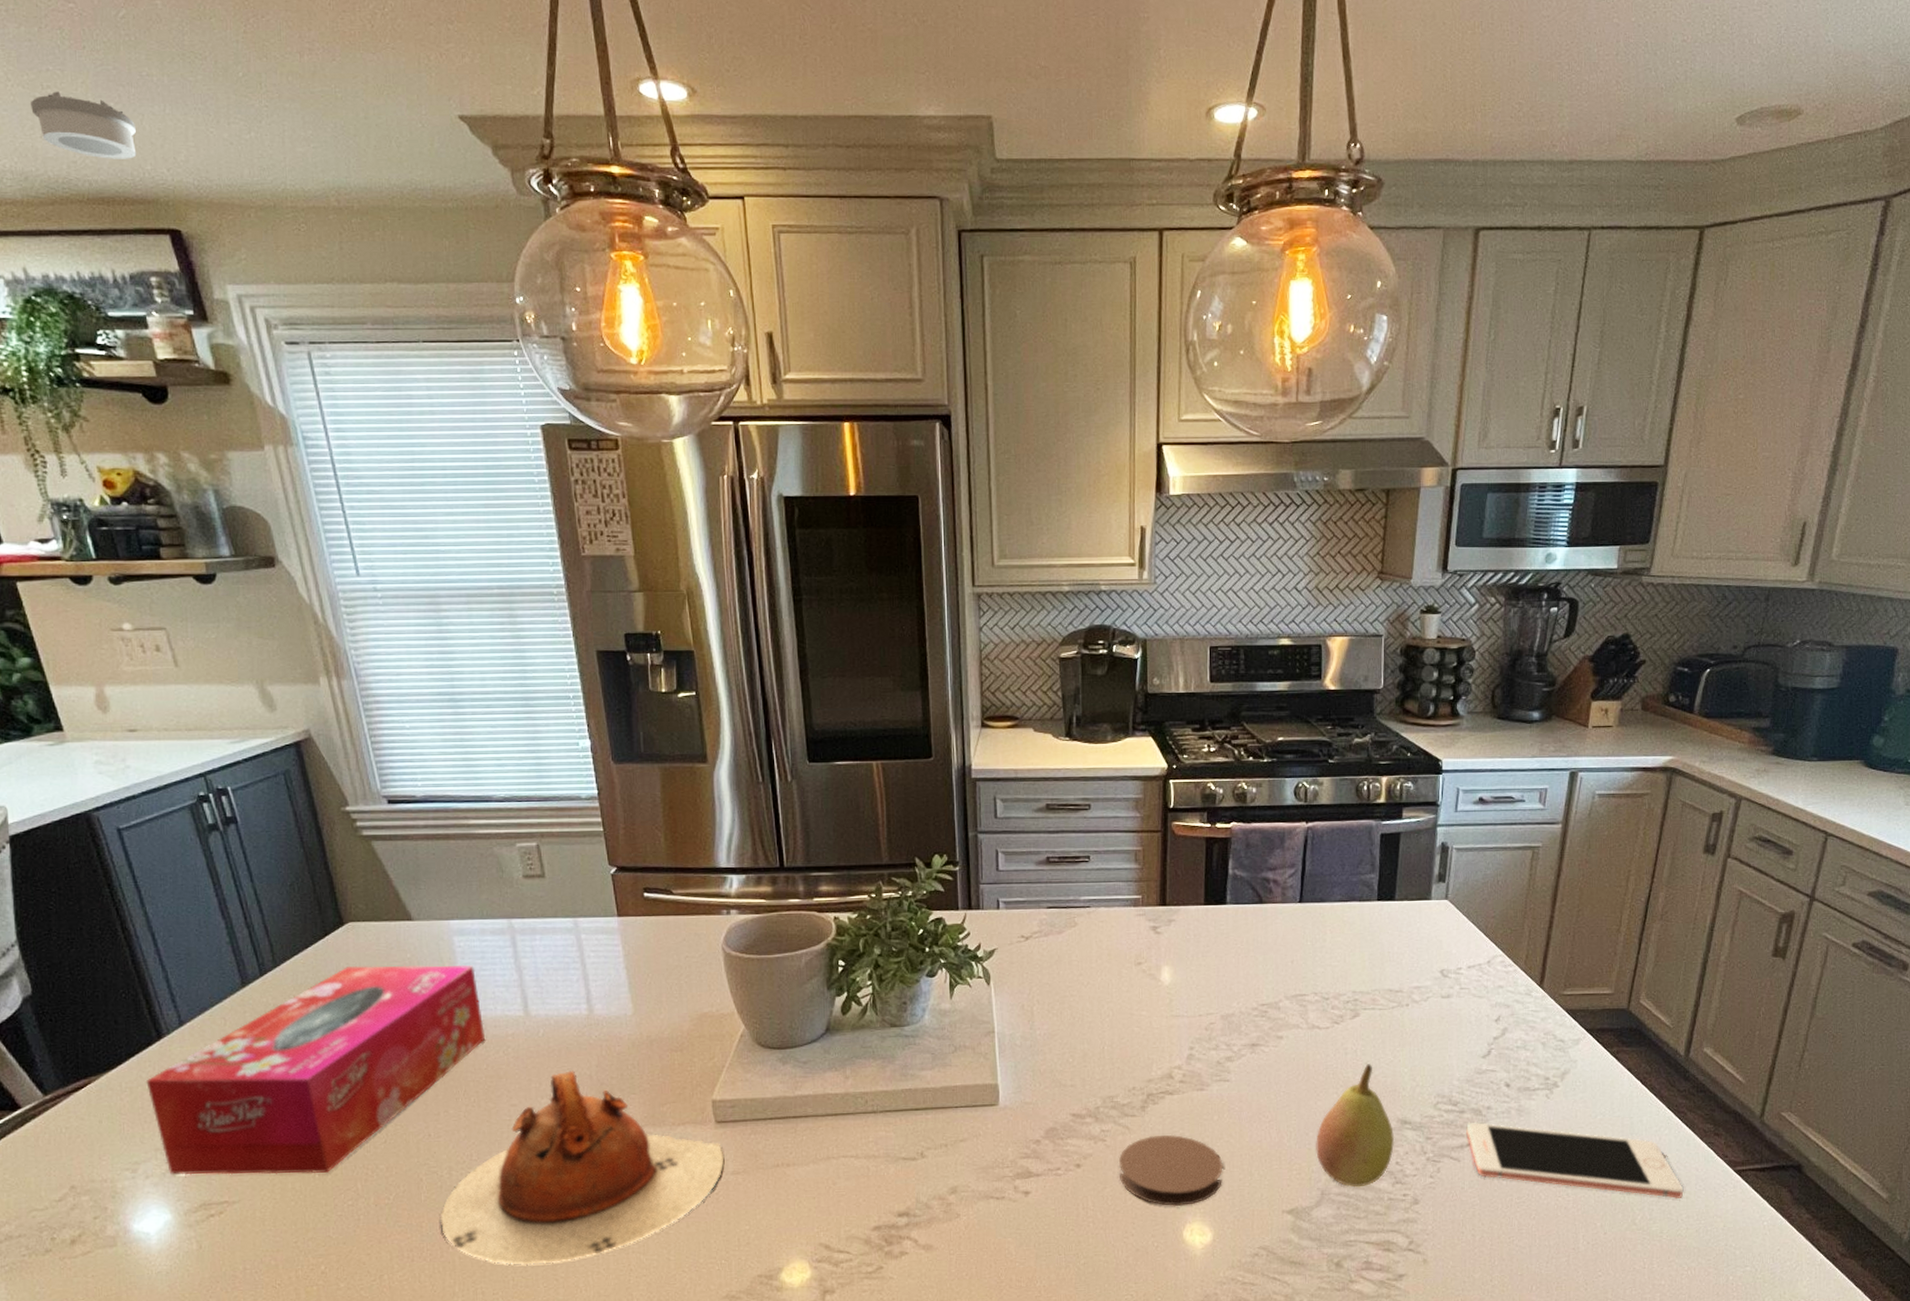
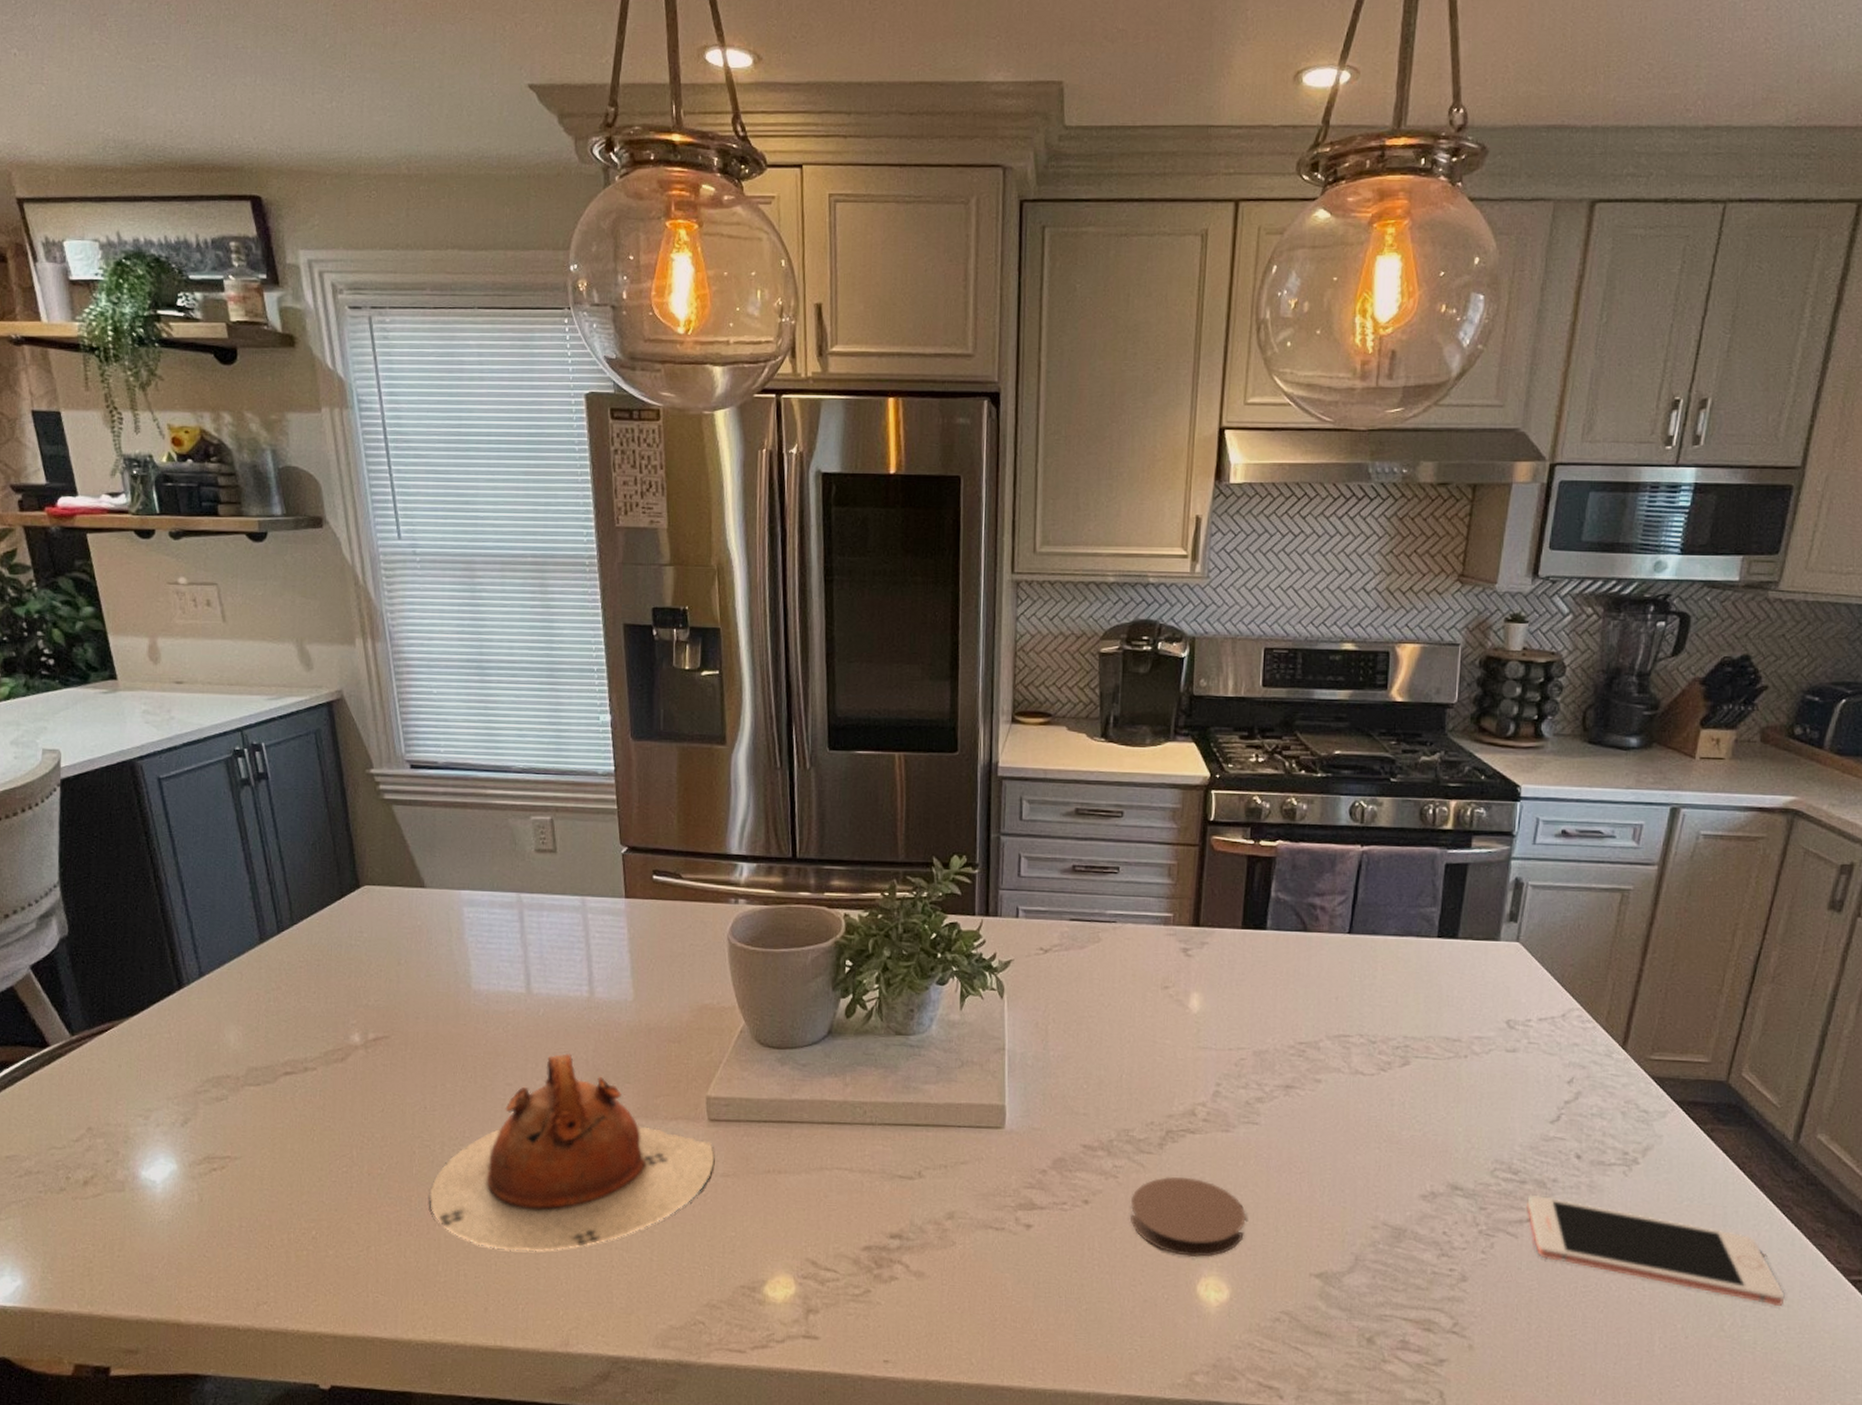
smoke detector: present [30,91,137,159] -> none [135,64,229,128]
tissue box: present [145,964,485,1175] -> none [163,929,486,1137]
fruit: present [1316,1064,1395,1188] -> none [1352,1119,1443,1256]

